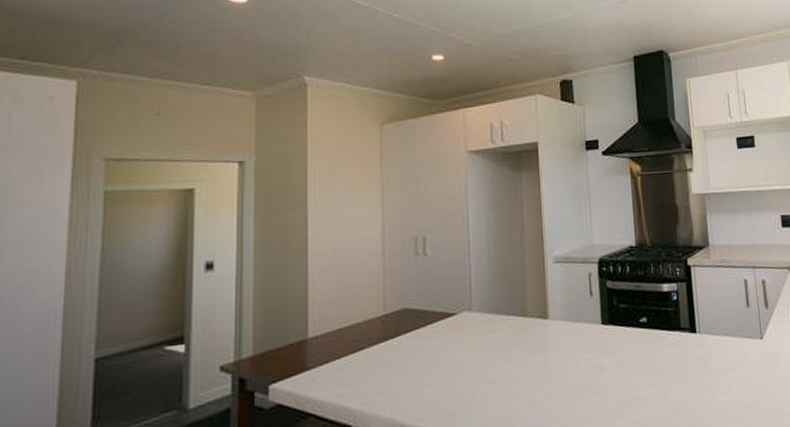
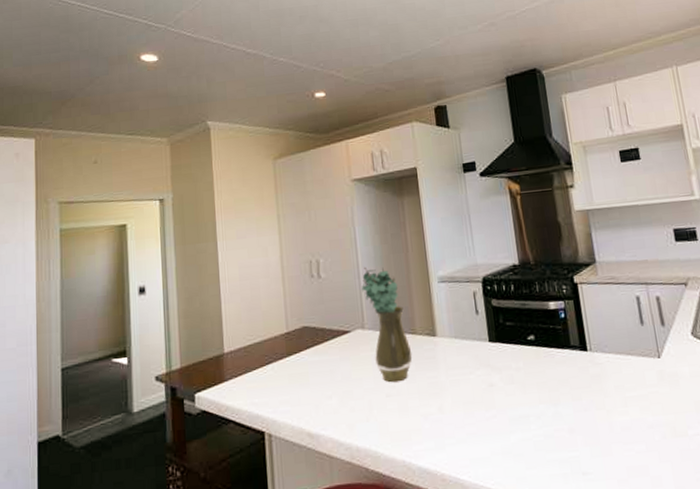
vase: none [472,244,522,367] -> present [362,267,413,382]

